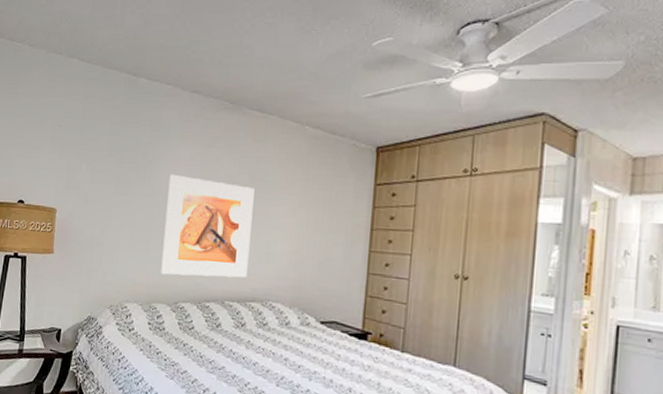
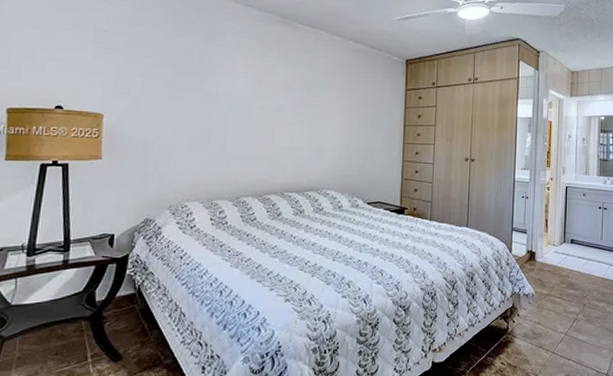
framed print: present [161,174,255,278] -> none [221,80,308,173]

